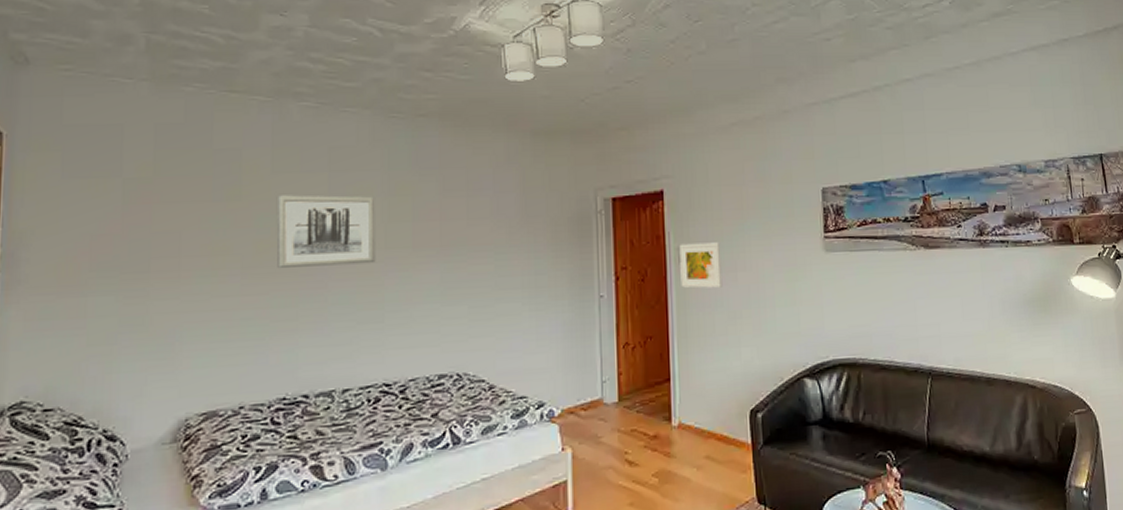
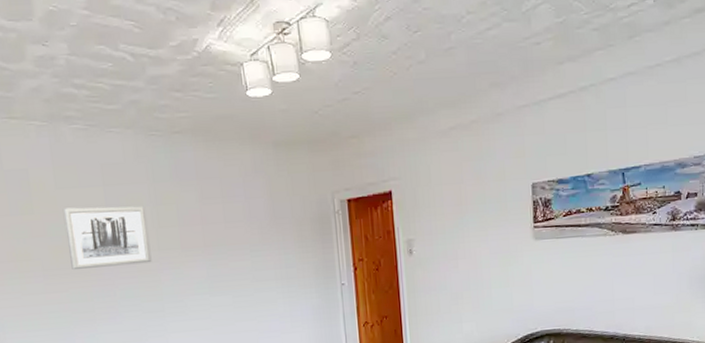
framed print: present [679,242,723,288] -> none [407,235,446,275]

